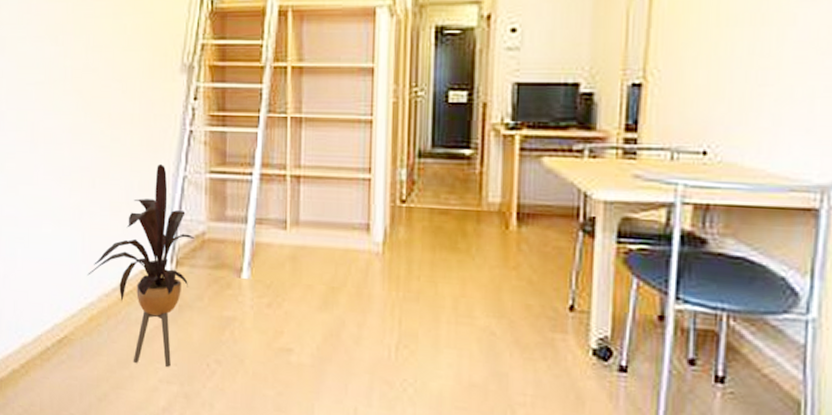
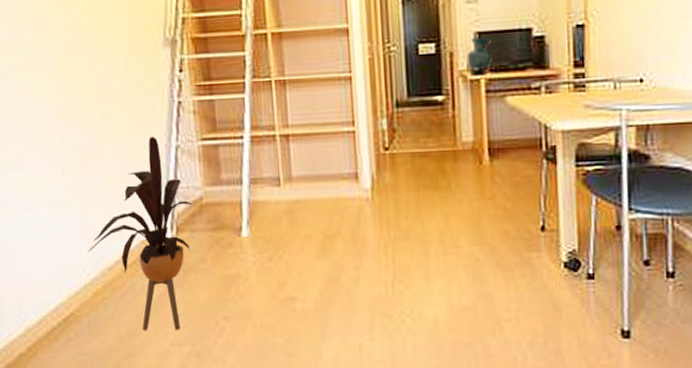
vase: none [501,89,531,131] -> present [466,37,492,76]

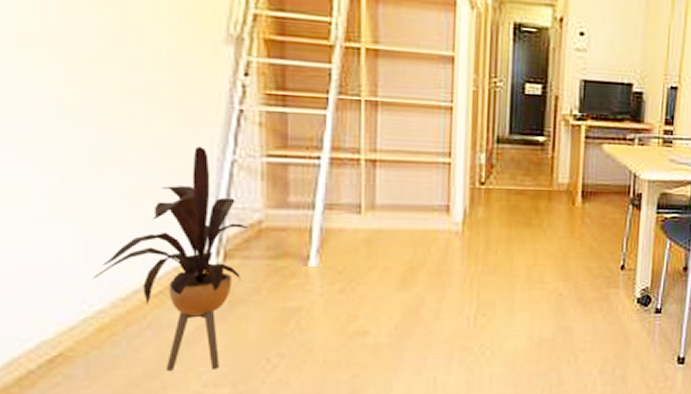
vase: present [466,37,492,76] -> none [570,85,595,122]

